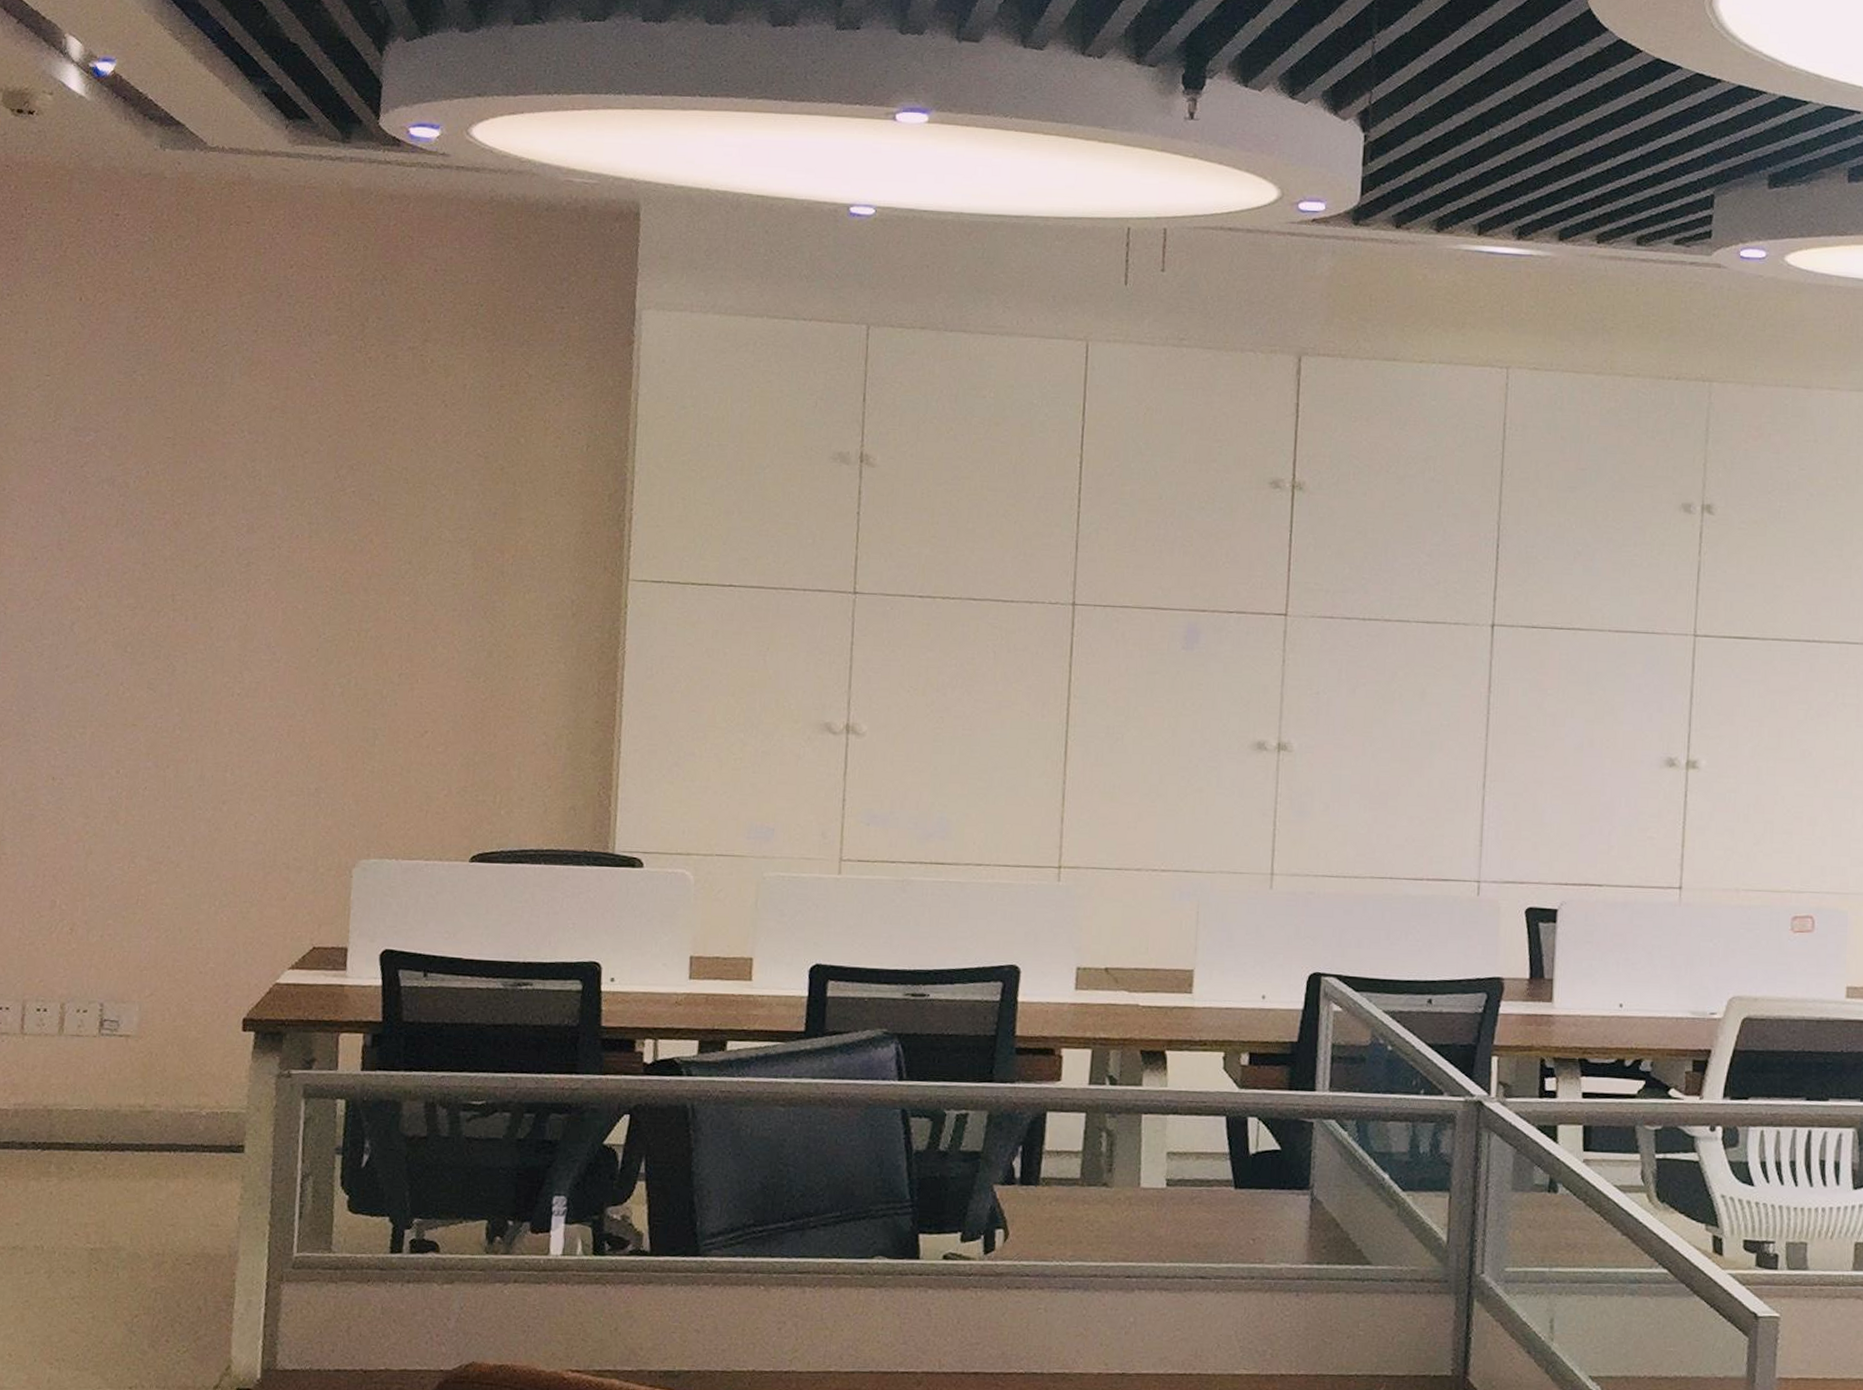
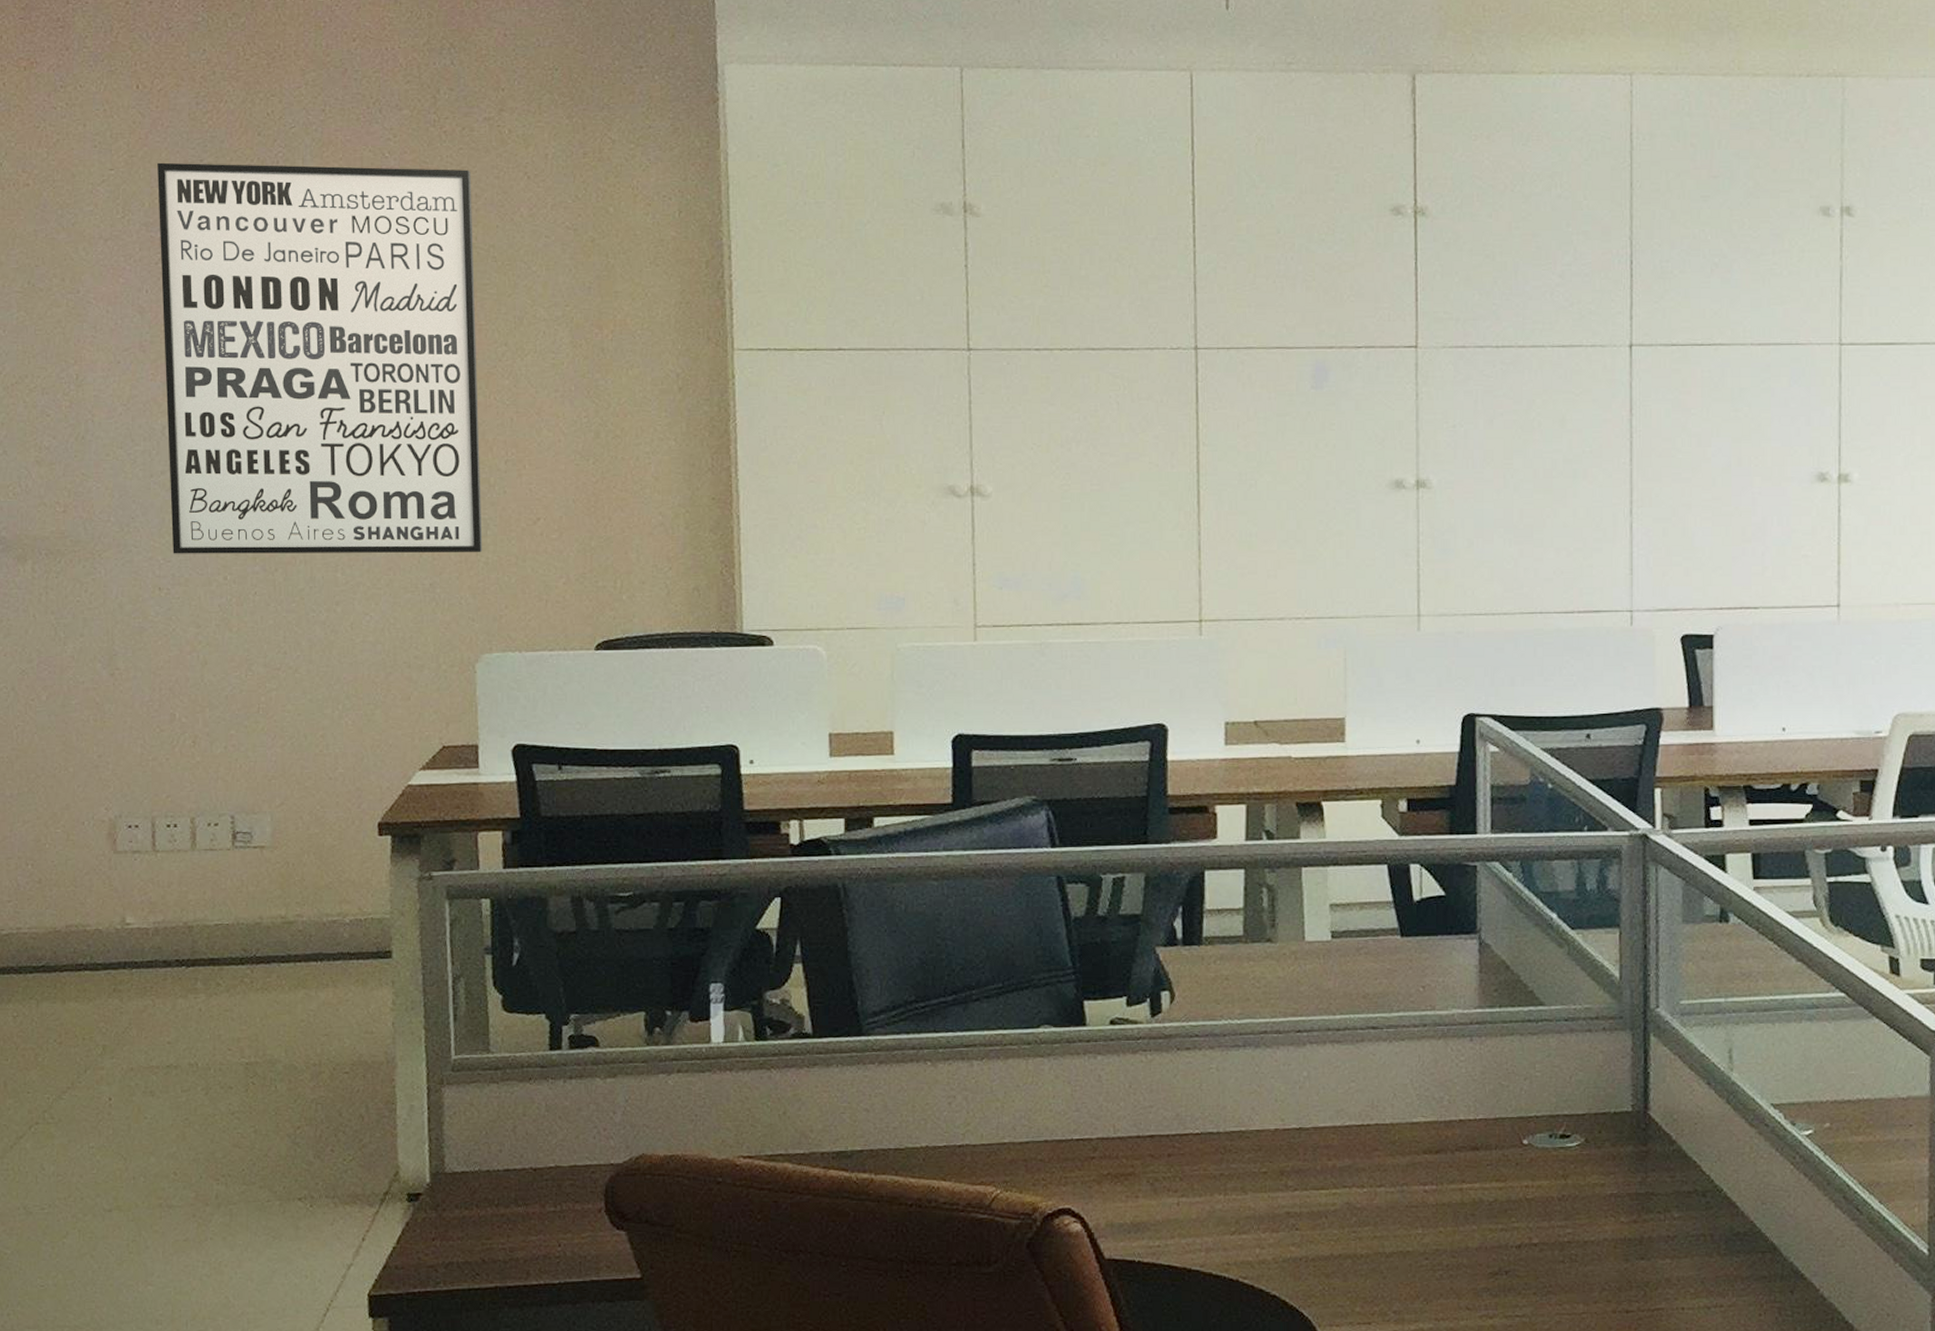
wall art: none [69,371,391,762] -> present [157,162,483,554]

